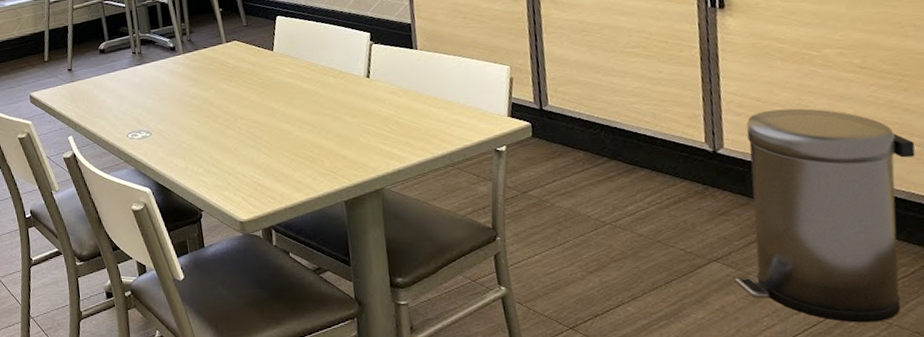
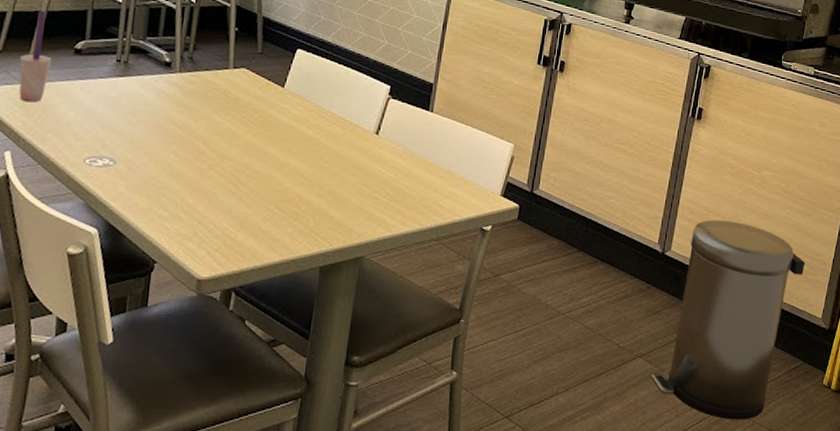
beverage cup: none [62,25,86,96] -> present [19,11,52,102]

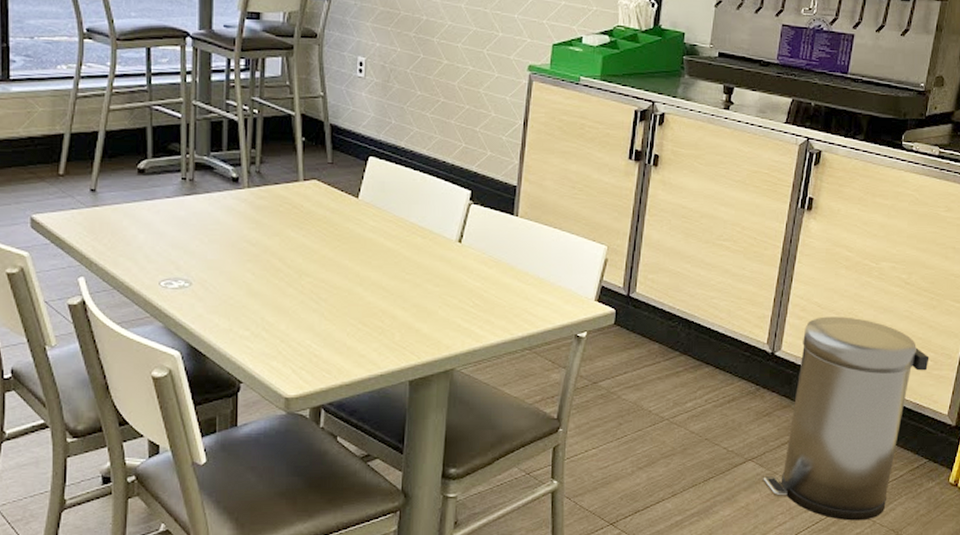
beverage cup: present [19,11,52,102] -> none [83,131,116,225]

